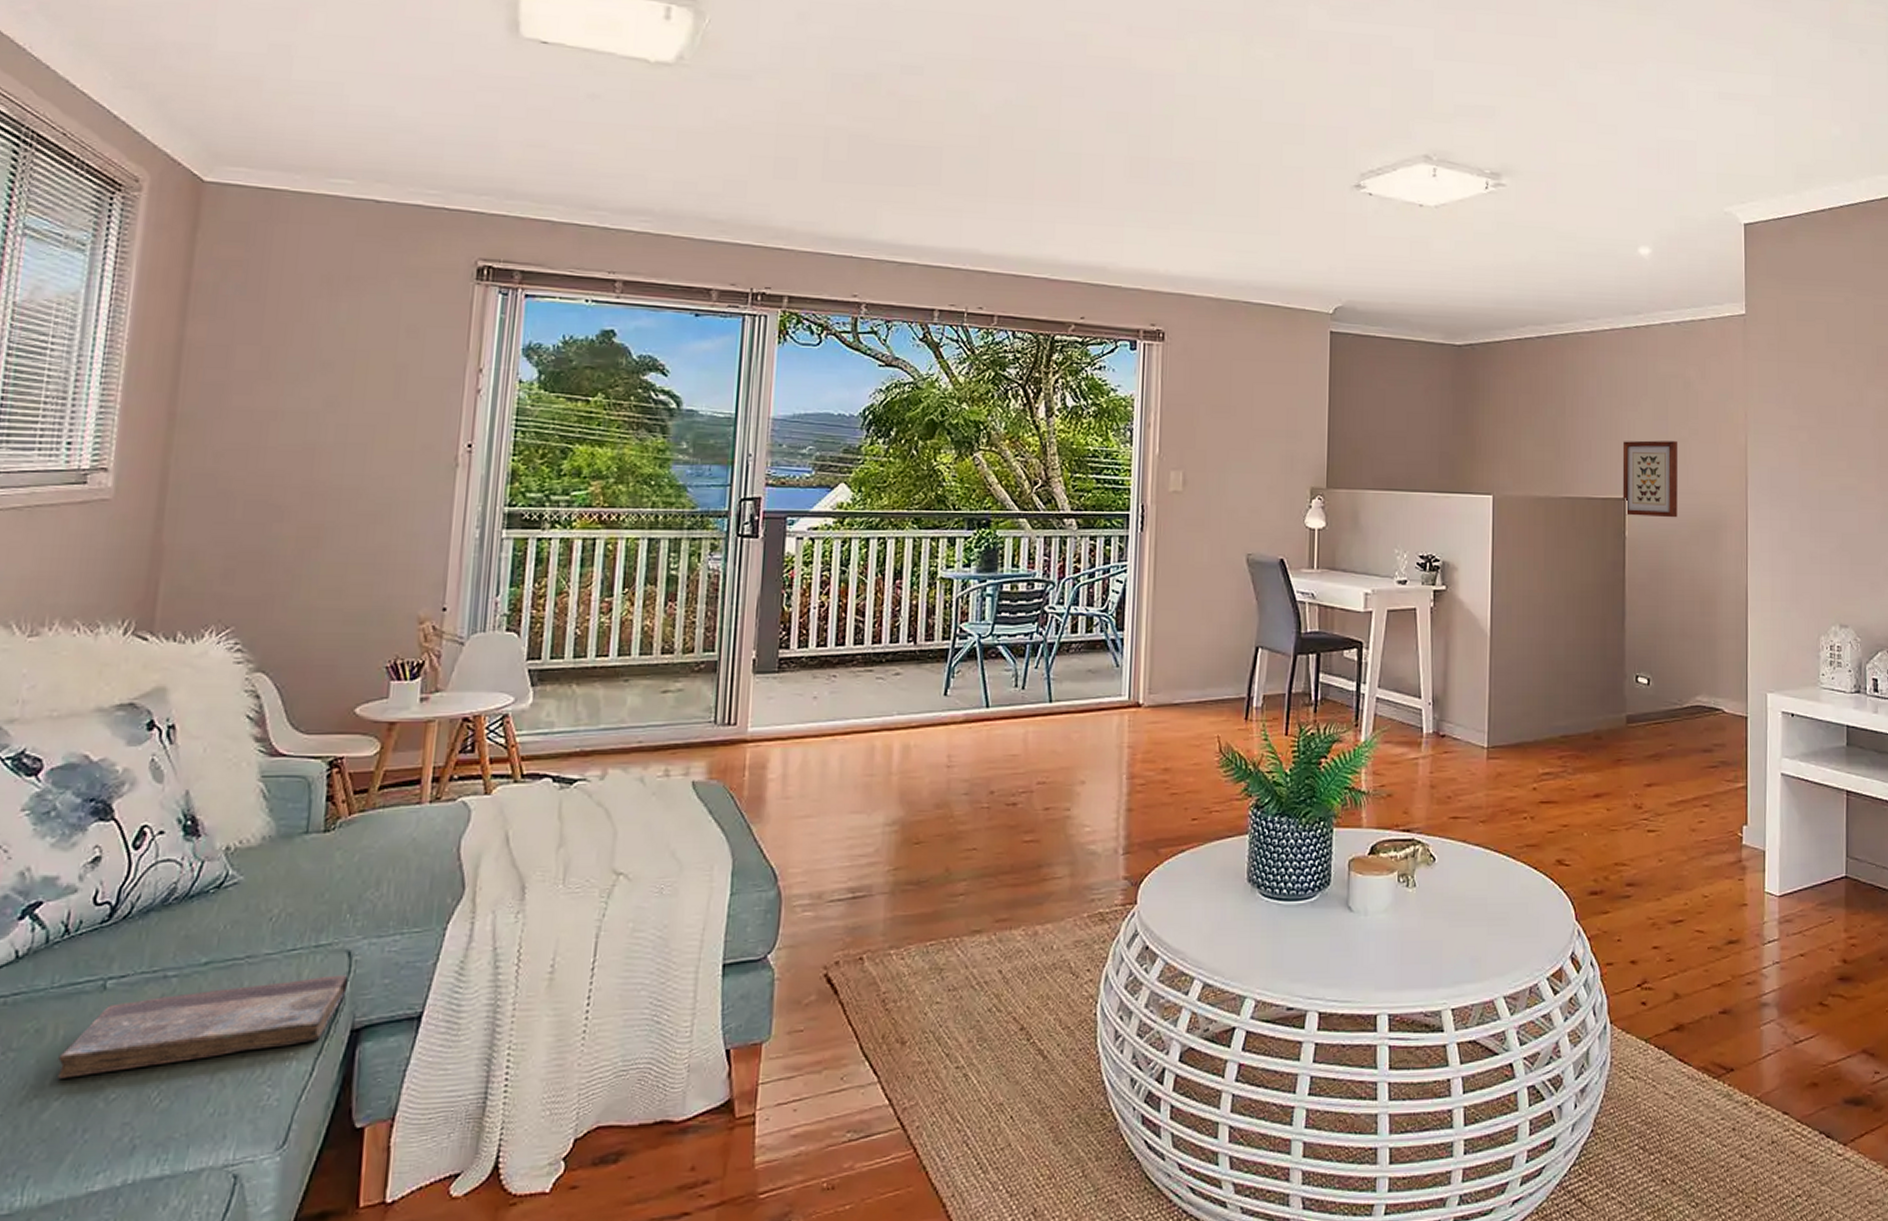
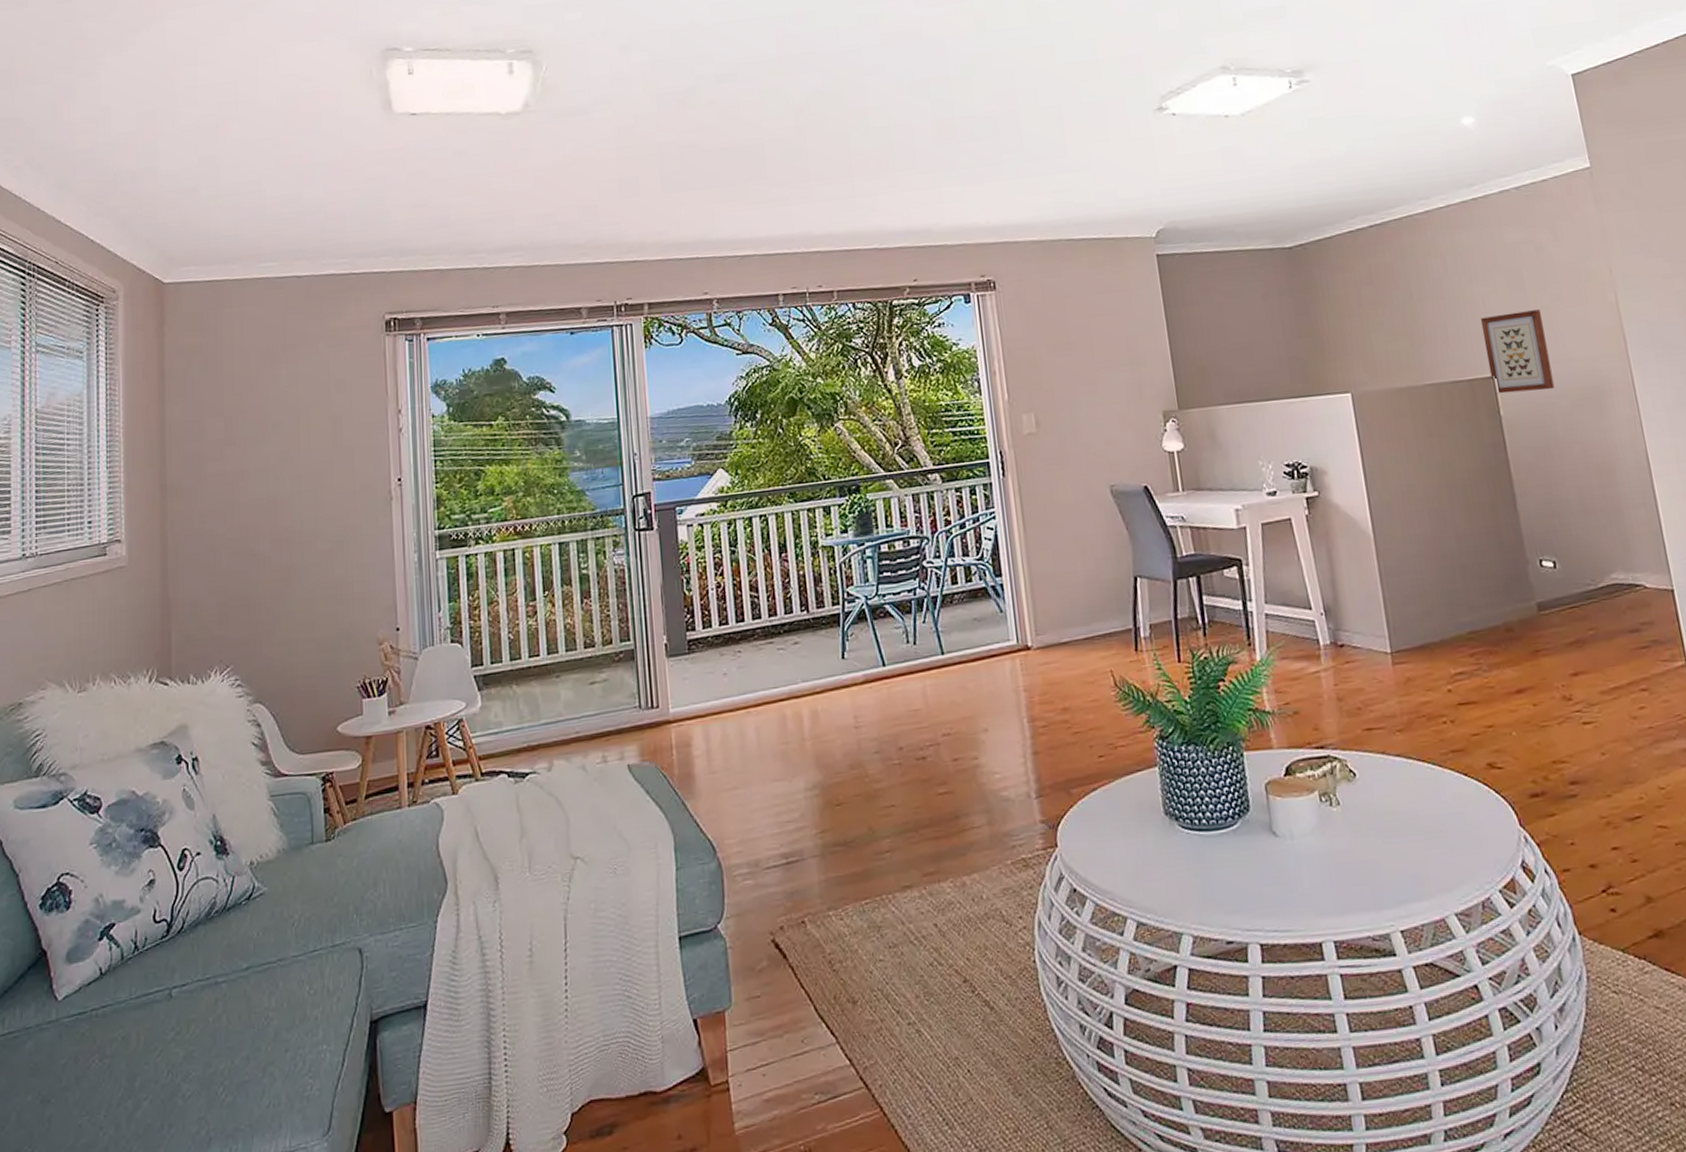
book: present [58,975,348,1079] -> none [143,971,362,1080]

